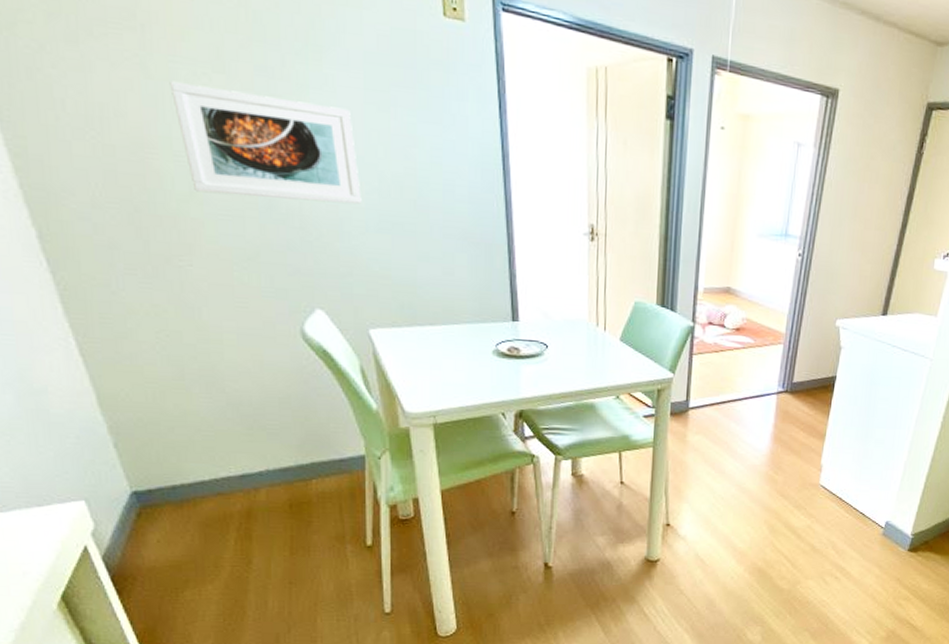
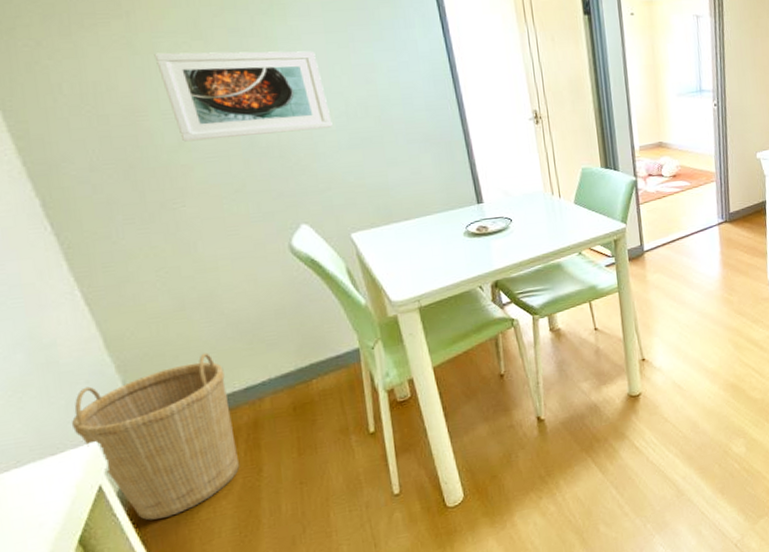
basket: none [59,430,229,590] -> present [71,353,240,521]

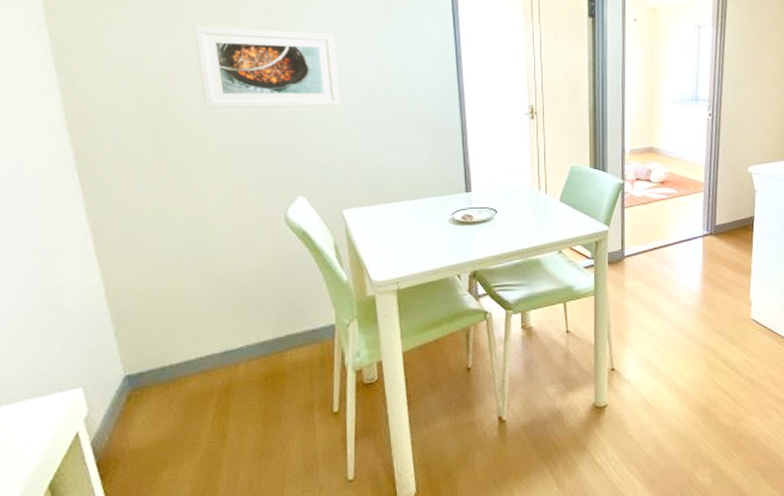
basket: present [71,353,240,521] -> none [62,312,207,474]

